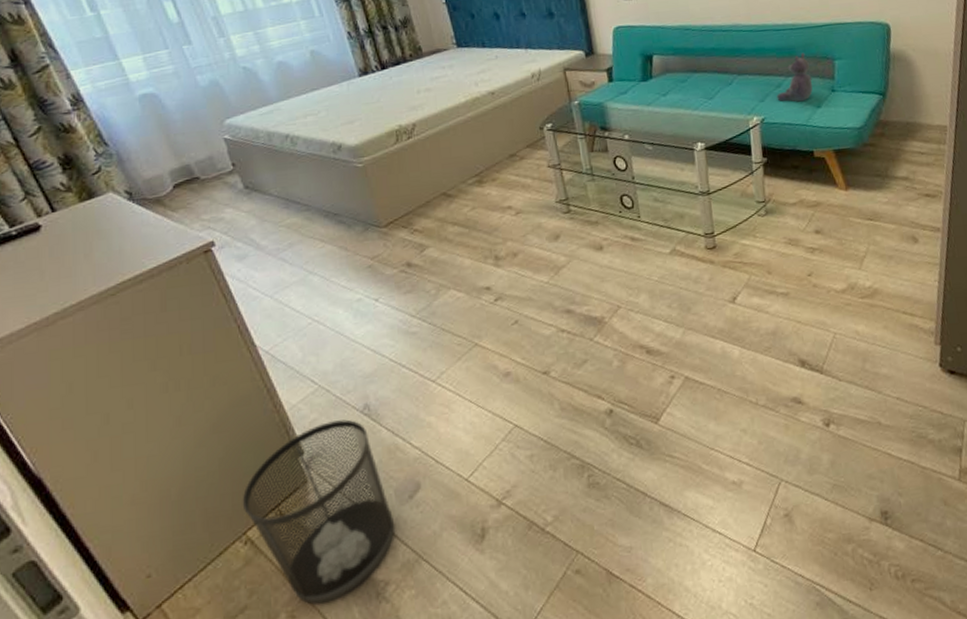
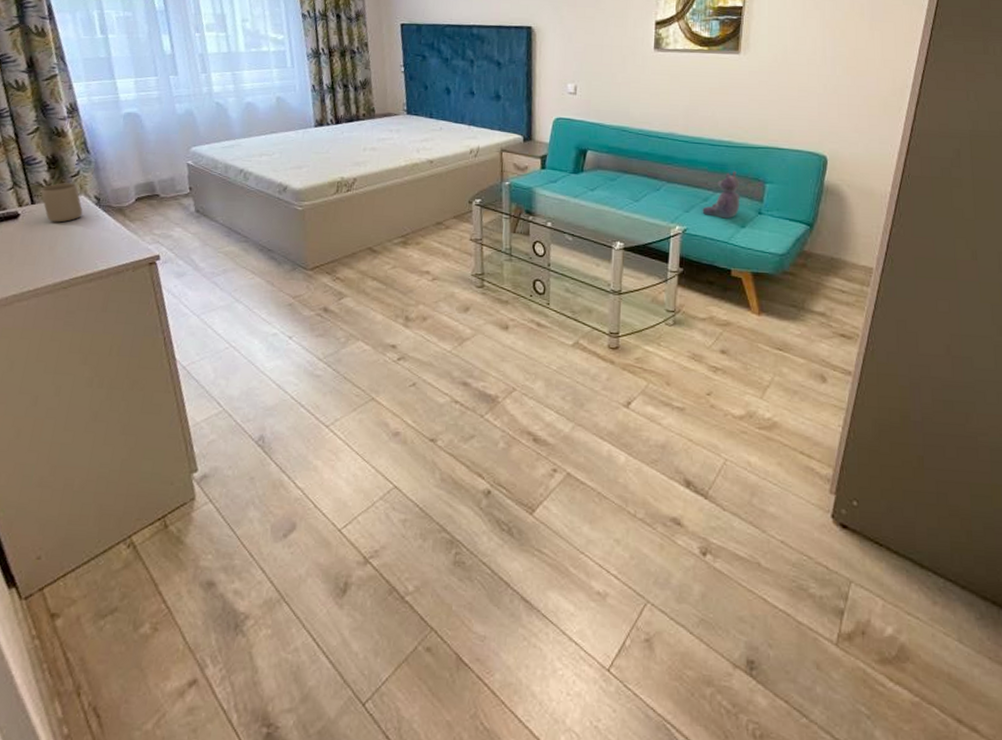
mug: none [60,181,115,228] -> present [40,183,83,223]
waste bin: present [242,419,394,605] -> none [133,445,266,623]

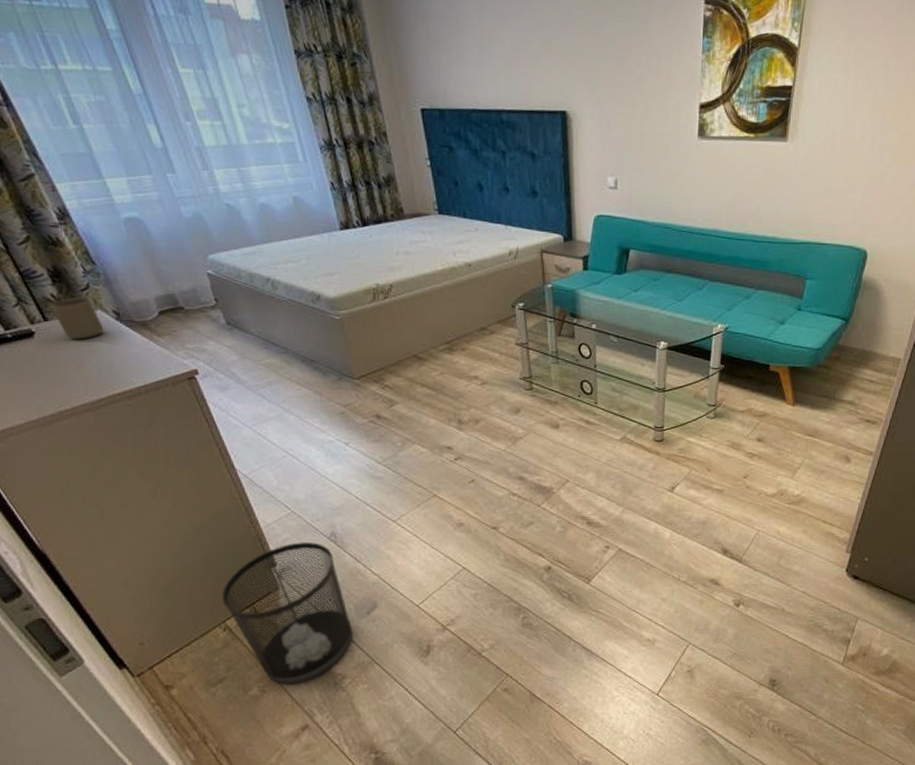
waste bin: none [133,445,266,623] -> present [221,542,352,684]
stuffed animal: present [702,170,740,219] -> none [744,267,781,316]

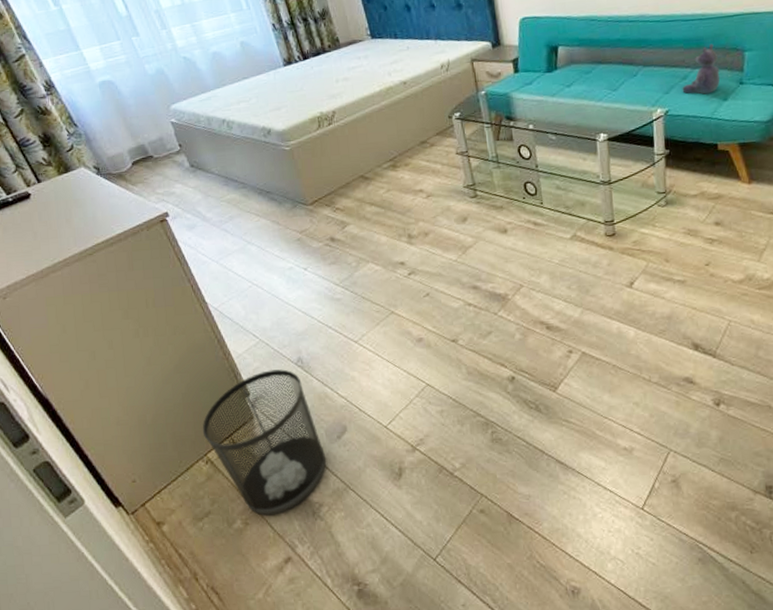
mug: present [51,297,104,340] -> none [43,157,87,197]
stuffed animal: none [744,267,781,316] -> present [682,43,721,94]

